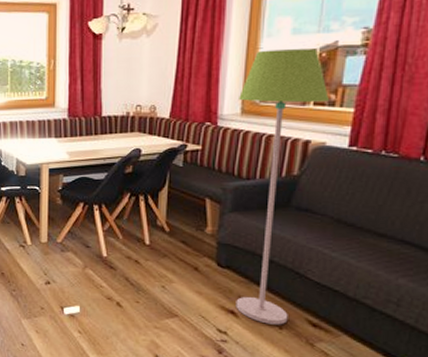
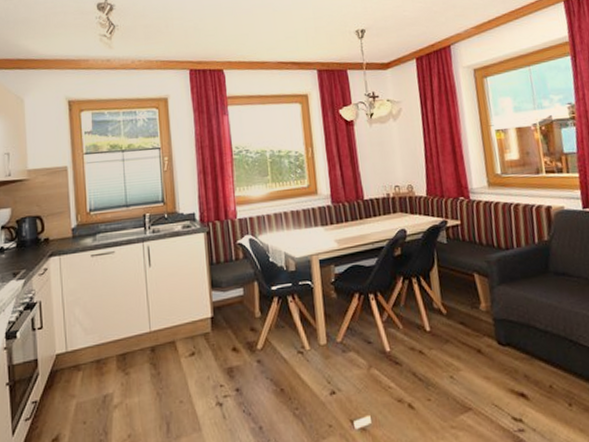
floor lamp: present [236,49,329,325] -> none [483,123,575,403]

